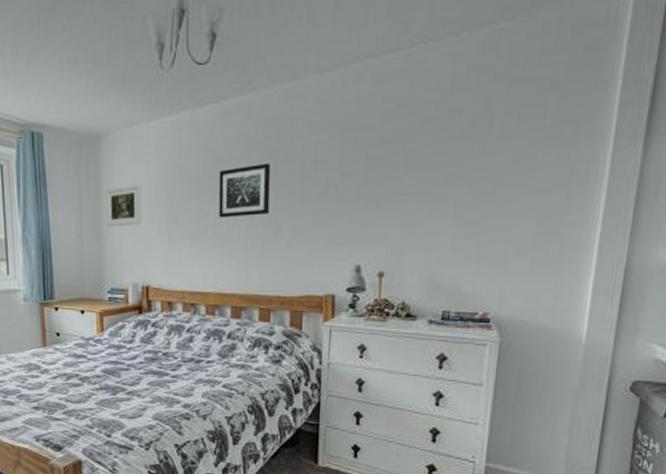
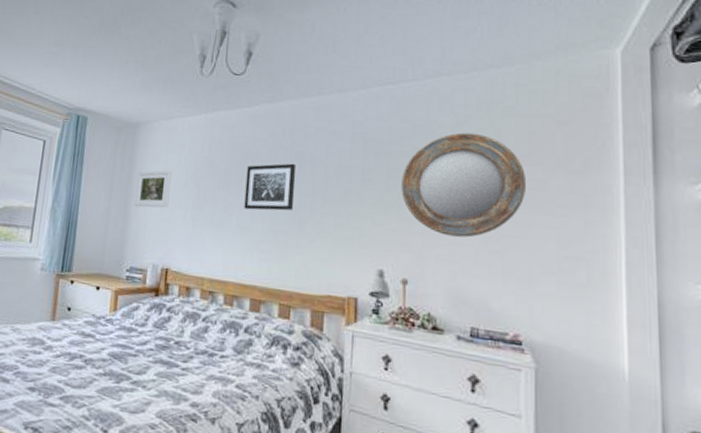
home mirror: none [380,107,511,224] -> present [401,132,525,238]

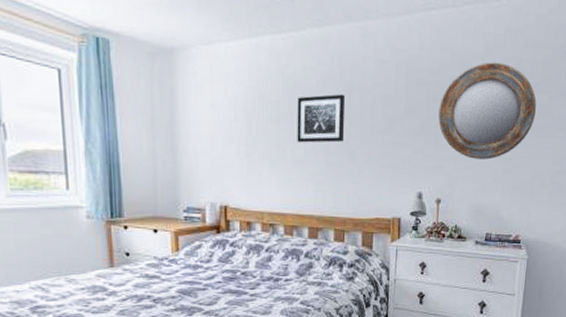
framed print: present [134,170,172,208] -> none [181,103,220,145]

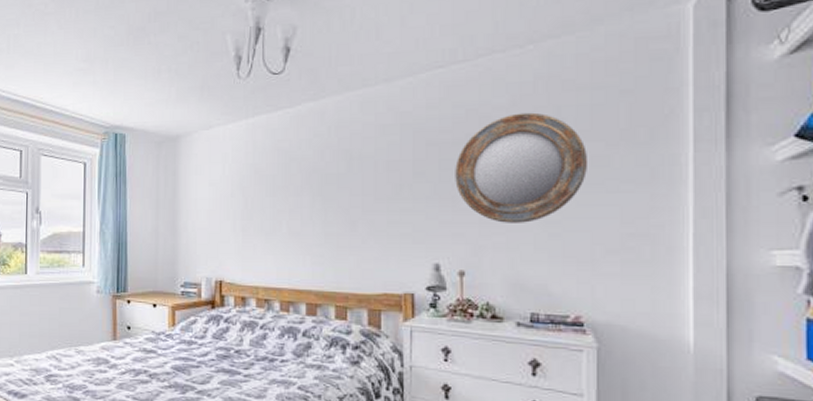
wall art: present [297,94,345,143] -> none [293,162,343,215]

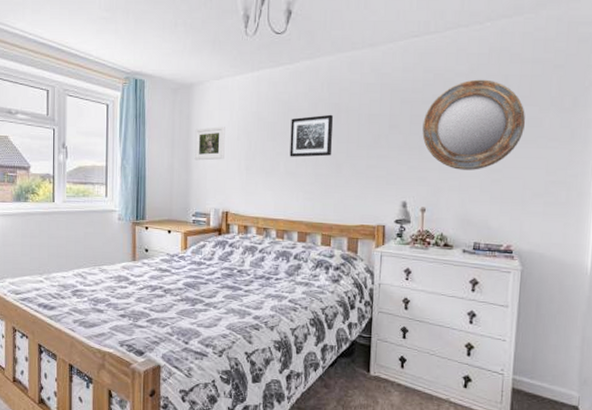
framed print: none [182,182,217,222] -> present [194,126,225,161]
wall art: none [293,162,343,215] -> present [289,114,333,157]

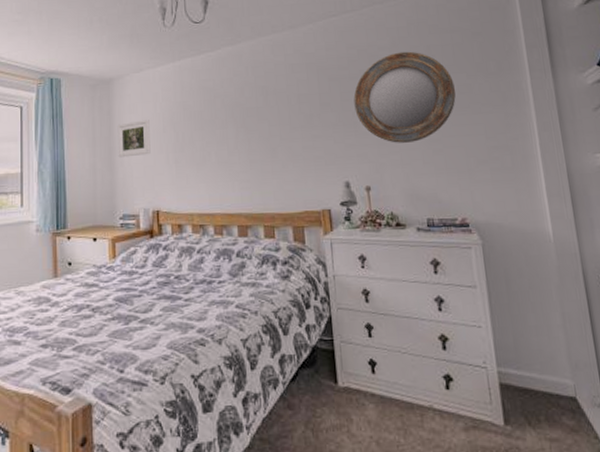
wall art: present [289,114,333,157] -> none [218,97,264,145]

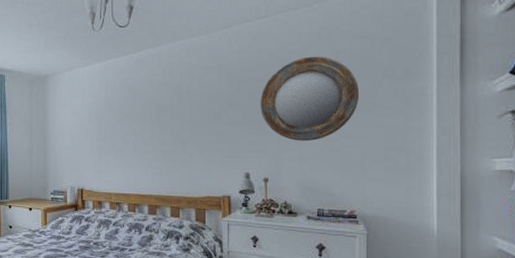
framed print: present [117,120,151,158] -> none [51,112,78,144]

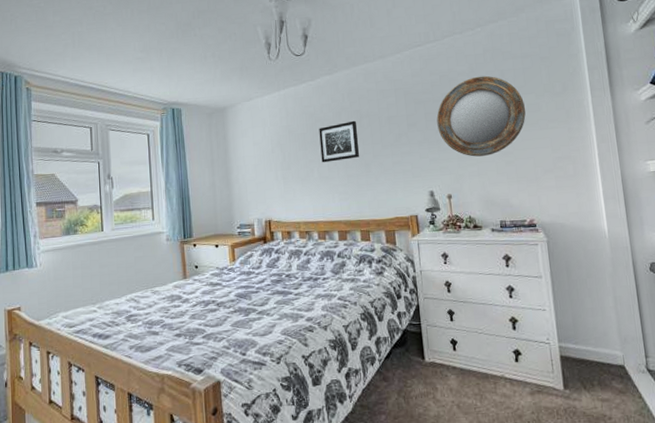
wall art: none [137,96,175,137] -> present [319,120,359,163]

